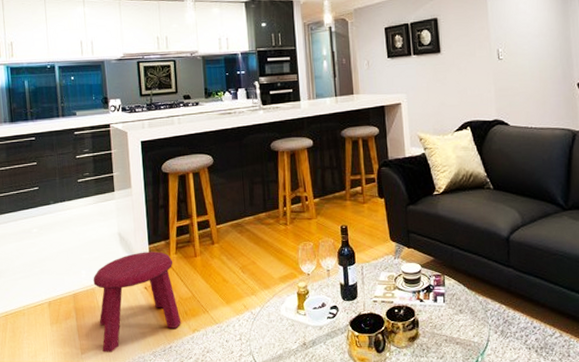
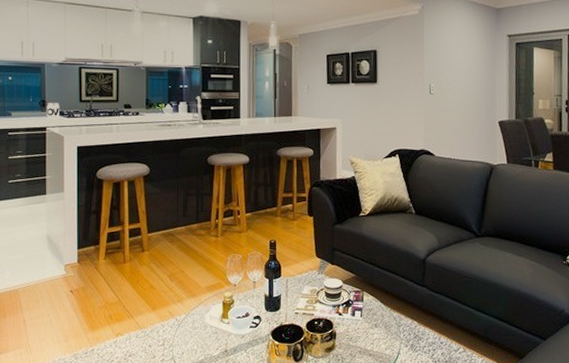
stool: present [93,251,181,352] -> none [17,256,105,353]

